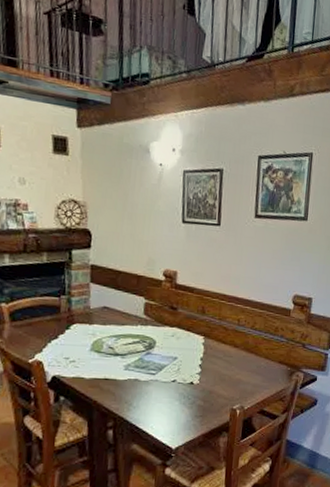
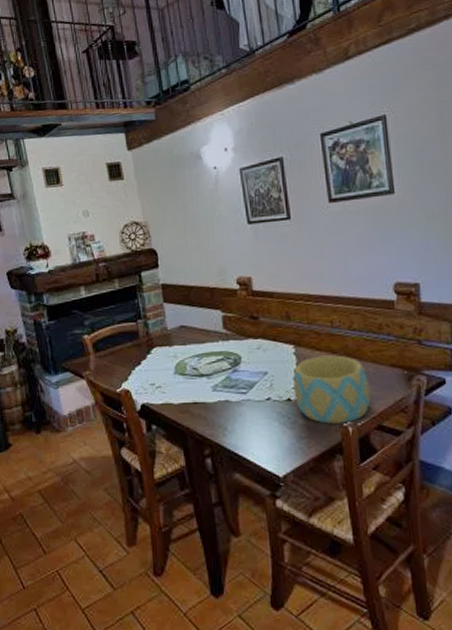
bowl: none [197,348,260,407] -> present [293,355,371,424]

